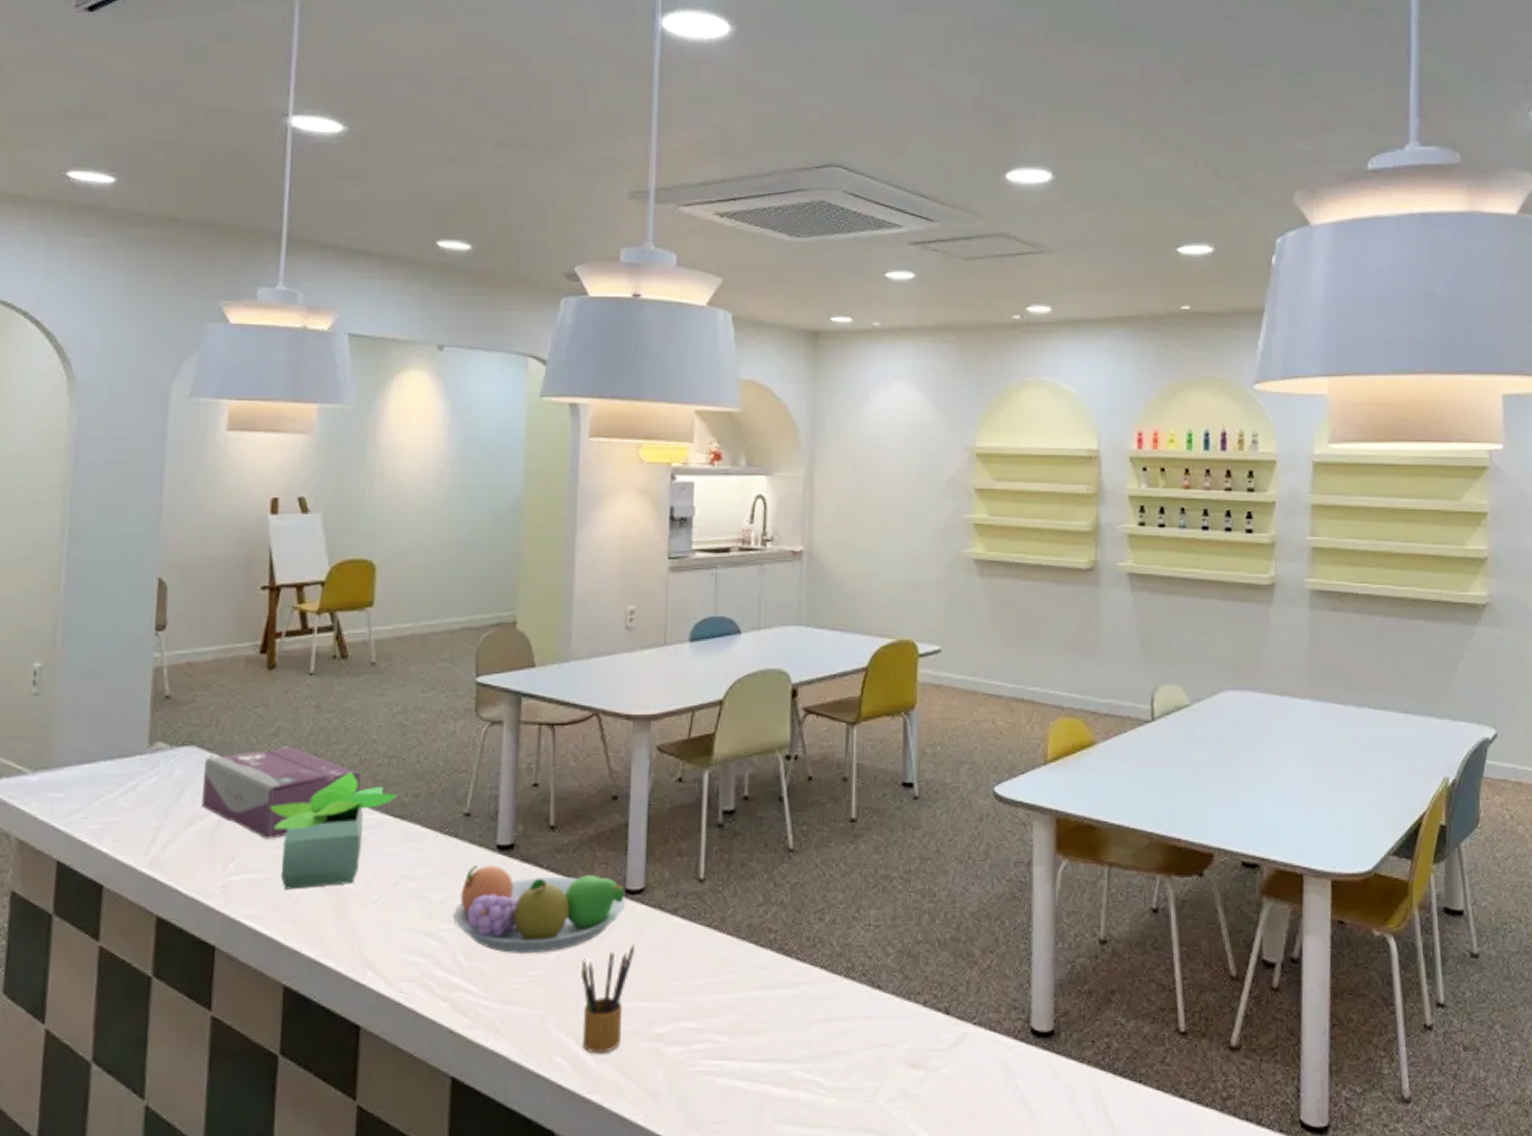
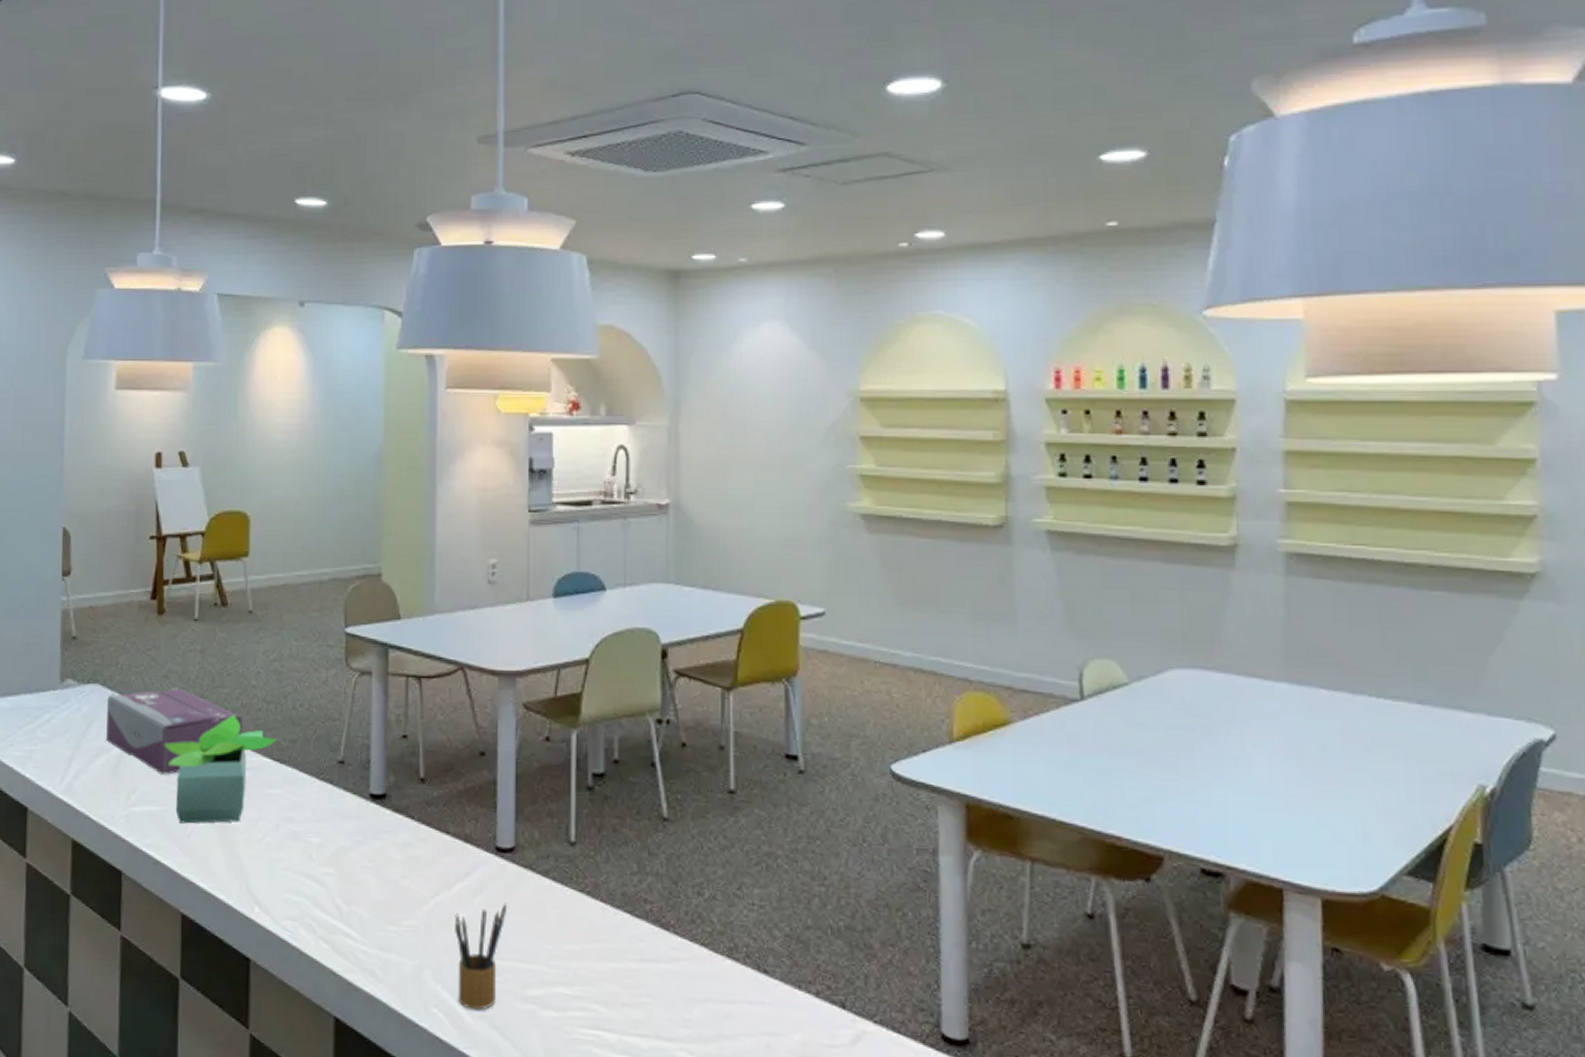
fruit bowl: present [453,865,625,953] -> none [331,812,496,904]

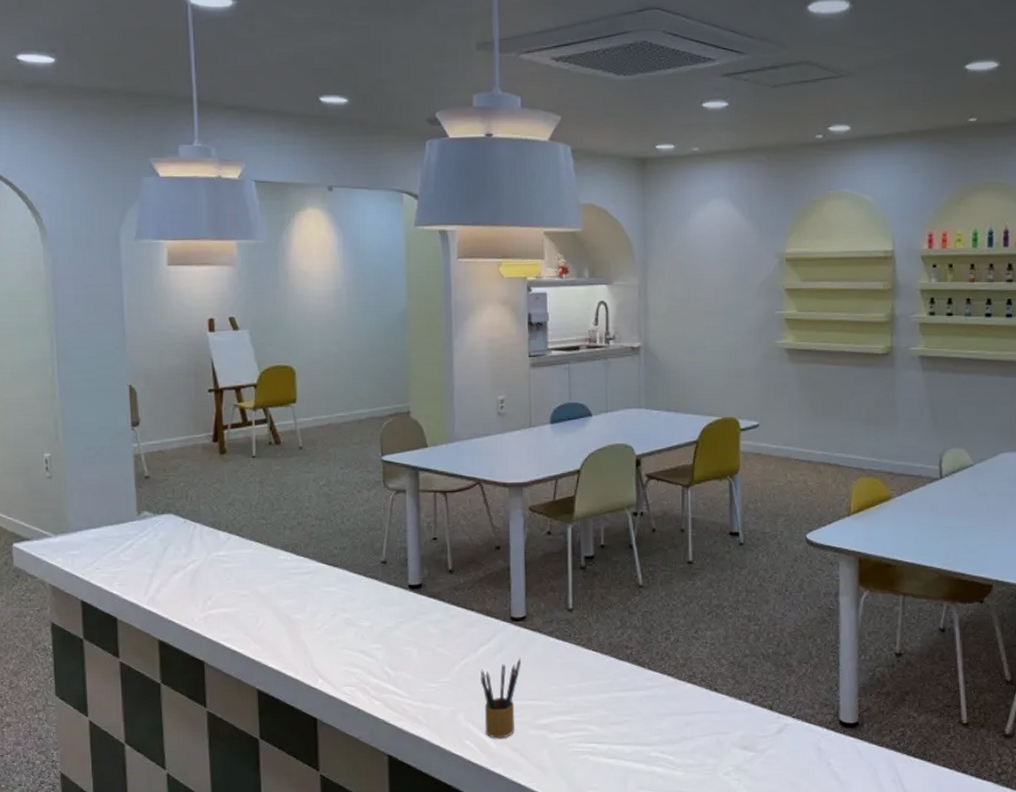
tissue box: present [106,687,244,775] -> none [181,512,301,583]
potted plant: present [164,715,277,824] -> none [233,531,329,620]

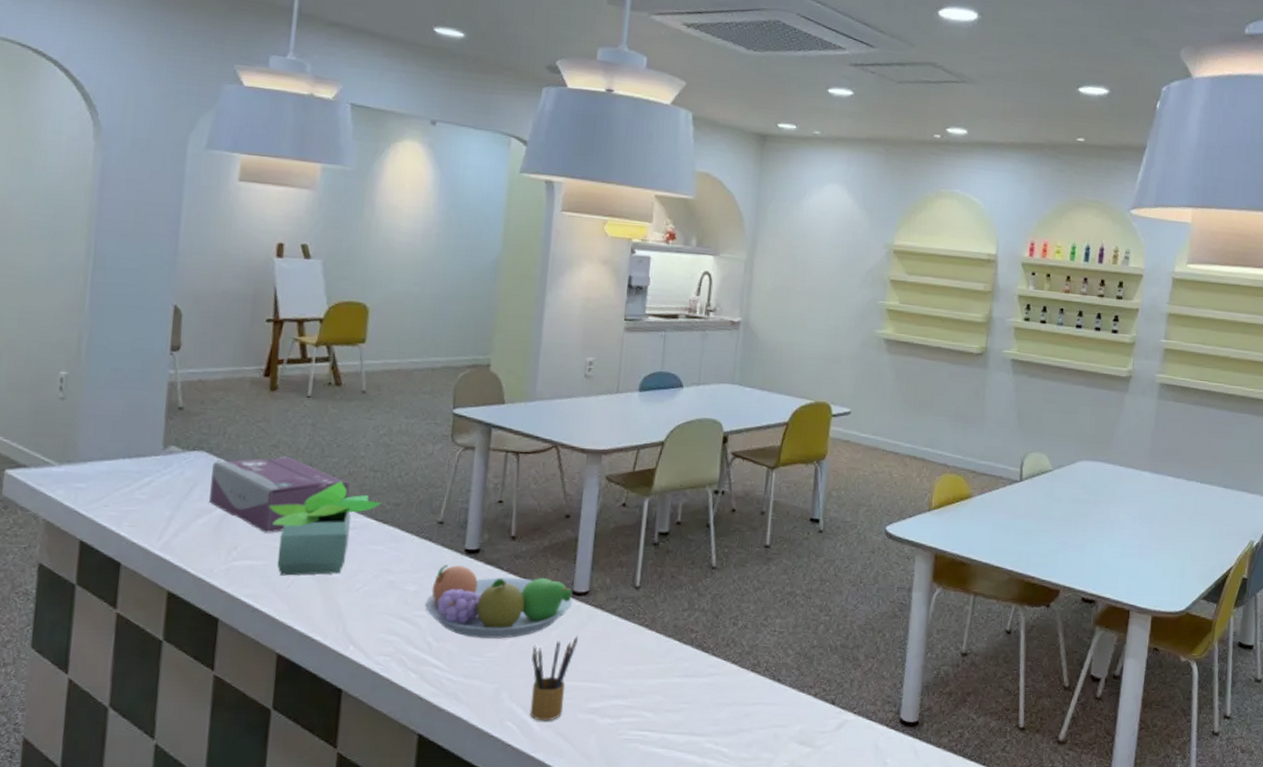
tissue box: none [181,512,301,583] -> present [209,456,350,533]
potted plant: none [233,531,329,620] -> present [269,481,381,576]
fruit bowl: none [379,600,511,666] -> present [425,565,572,639]

